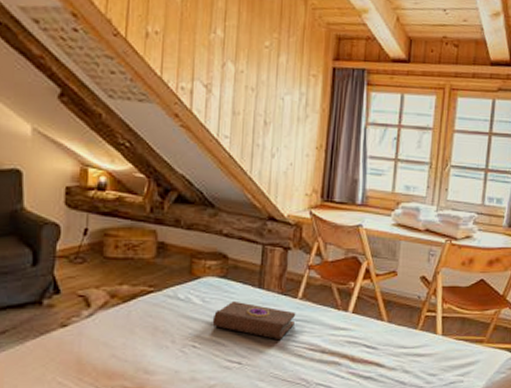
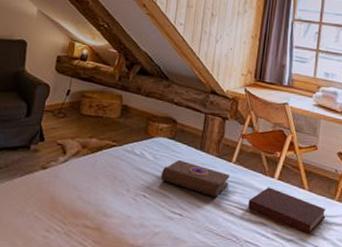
notebook: none [319,322,407,369] -> present [248,187,325,234]

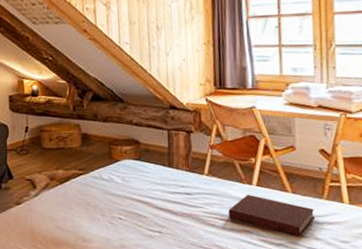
book: present [160,159,230,198] -> none [133,179,205,212]

